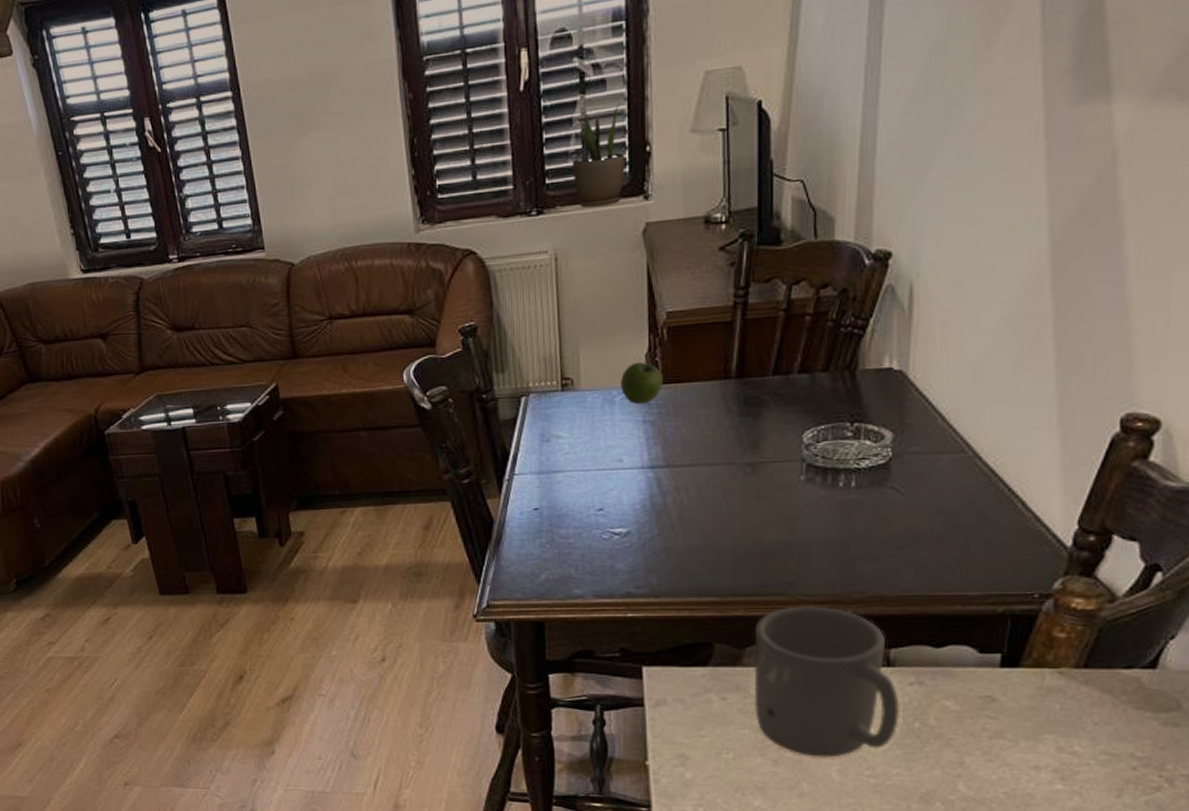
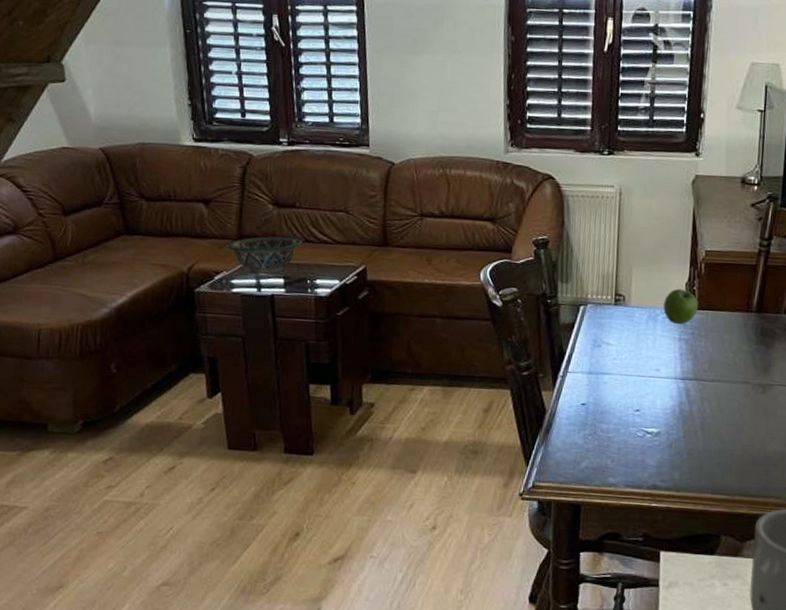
decorative bowl: none [128,361,209,407] -> present [225,236,304,275]
potted plant: present [572,103,625,209] -> none [640,75,684,157]

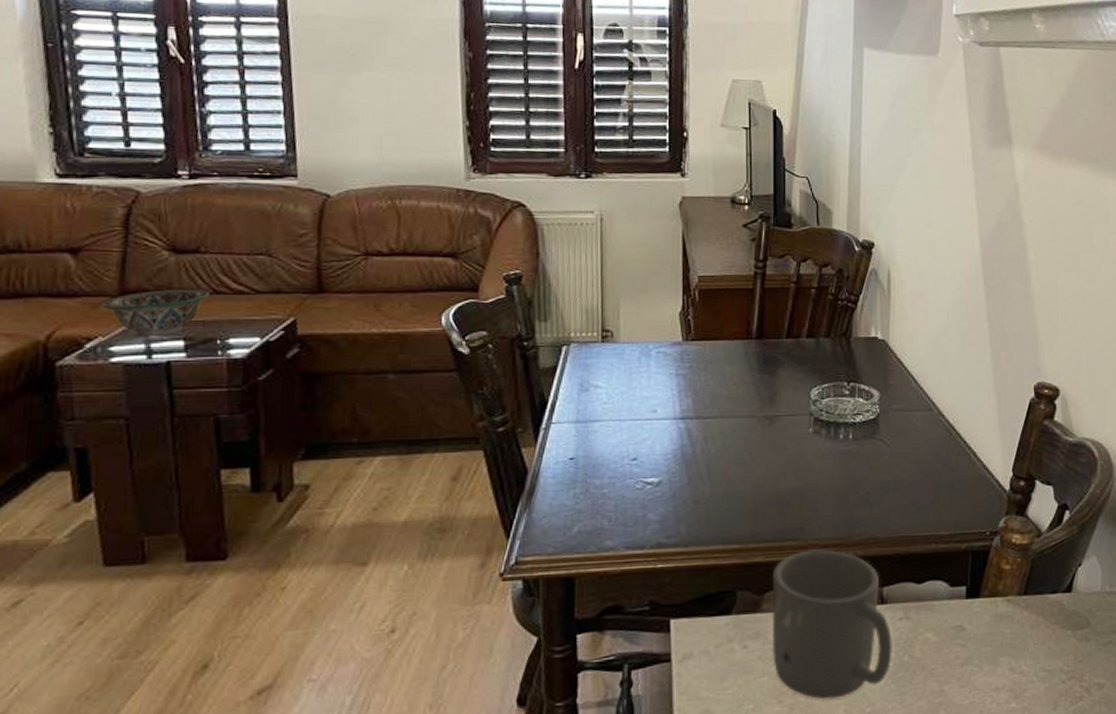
fruit: present [663,288,698,324] -> none [657,319,694,358]

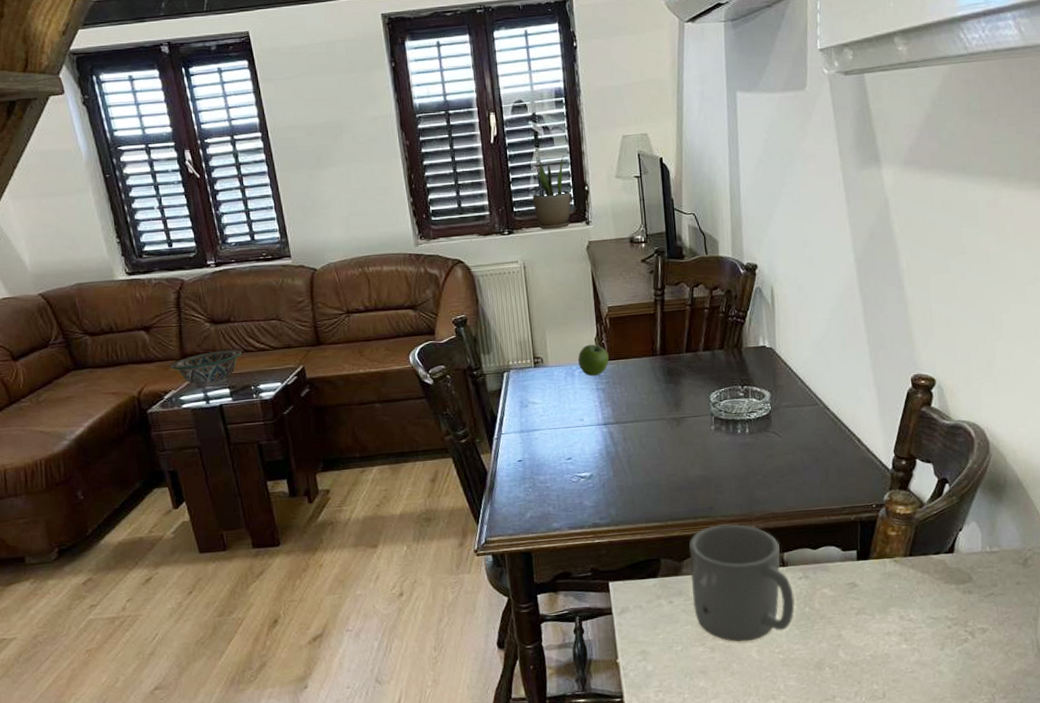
potted plant: none [619,93,666,179] -> present [532,155,571,230]
fruit: none [657,319,694,358] -> present [578,344,609,376]

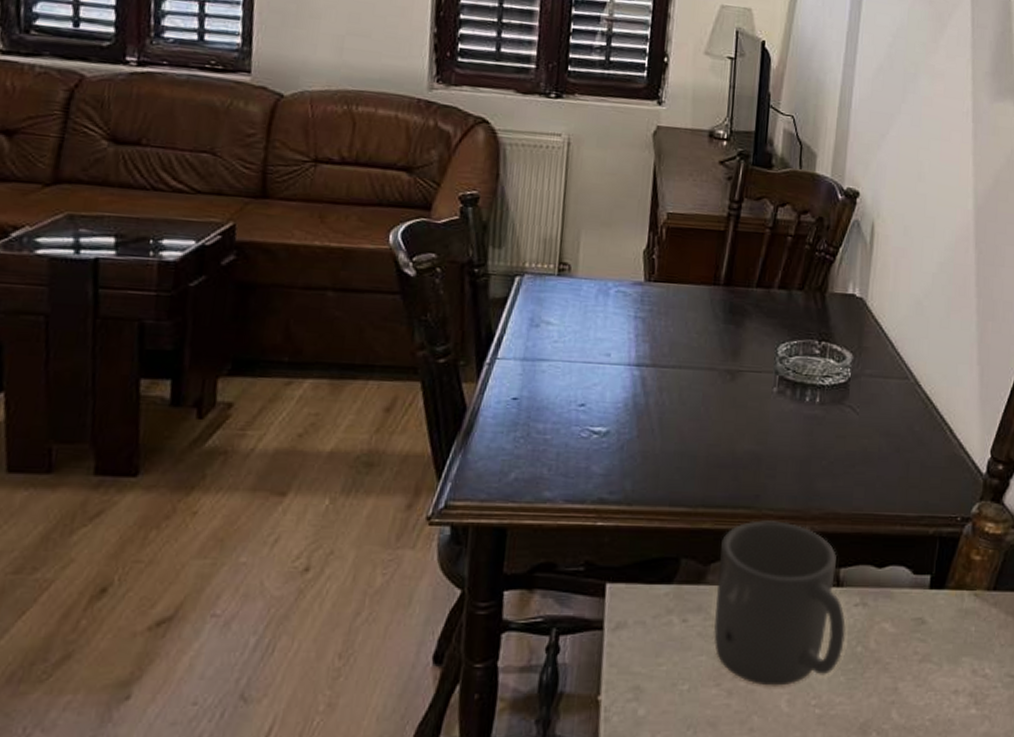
decorative bowl: present [170,349,243,388] -> none [31,181,149,231]
potted plant: present [532,155,571,230] -> none [594,13,646,104]
fruit: present [578,344,609,376] -> none [617,257,658,299]

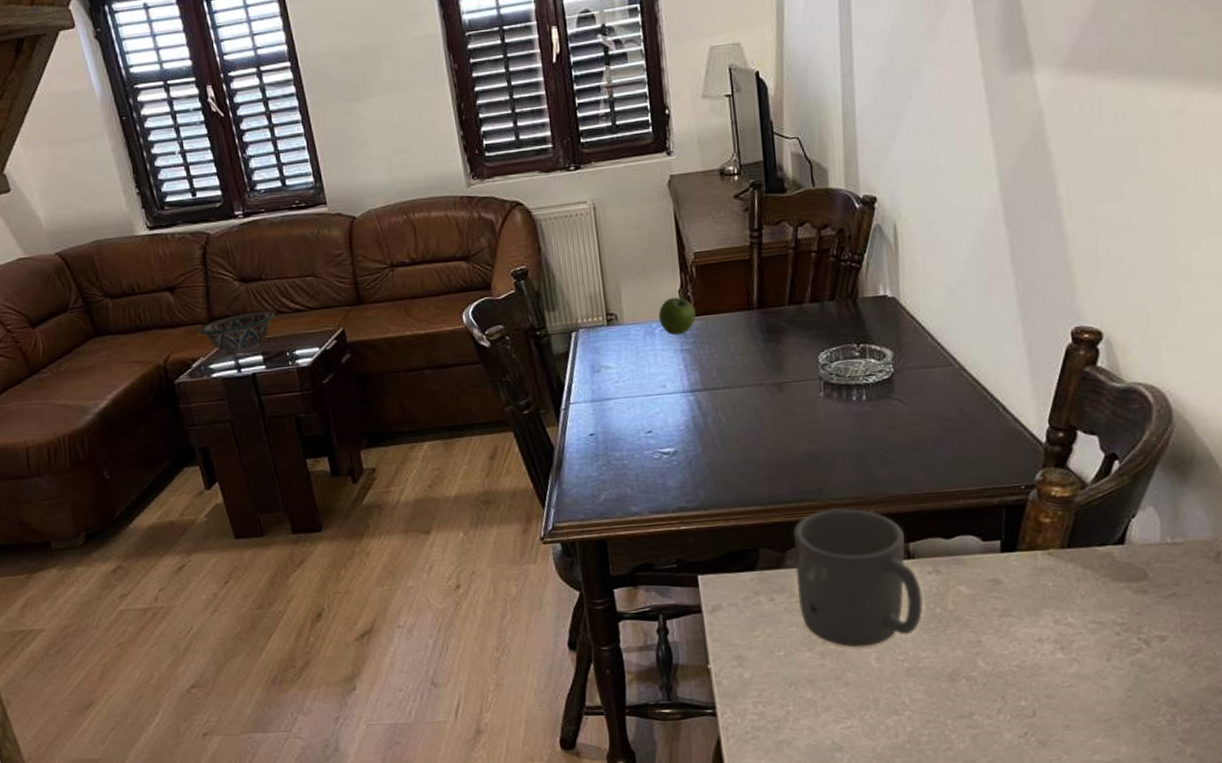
decorative bowl: none [31,181,149,231] -> present [197,310,277,355]
fruit: none [617,257,658,299] -> present [659,297,696,335]

